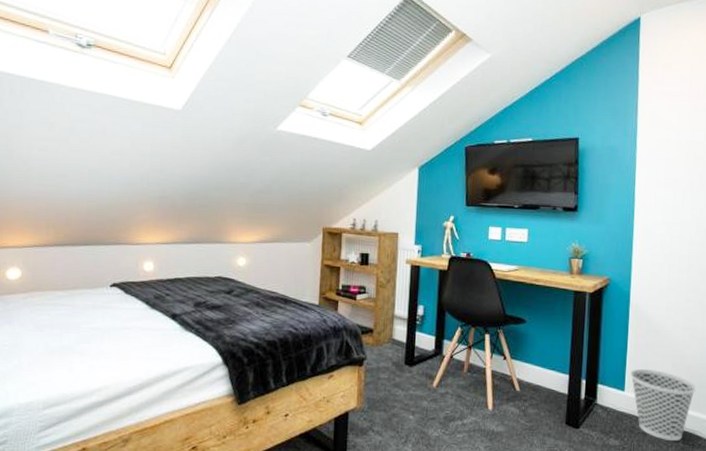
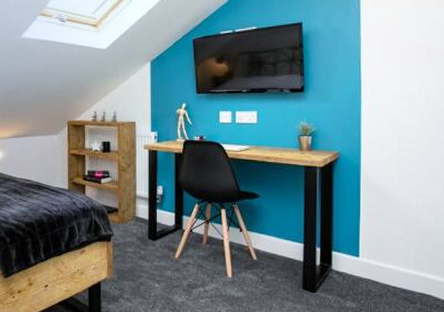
wastebasket: present [630,368,697,441] -> none [364,235,432,302]

